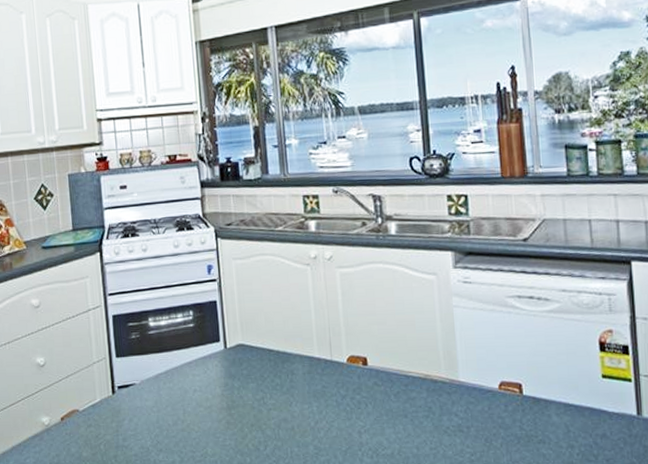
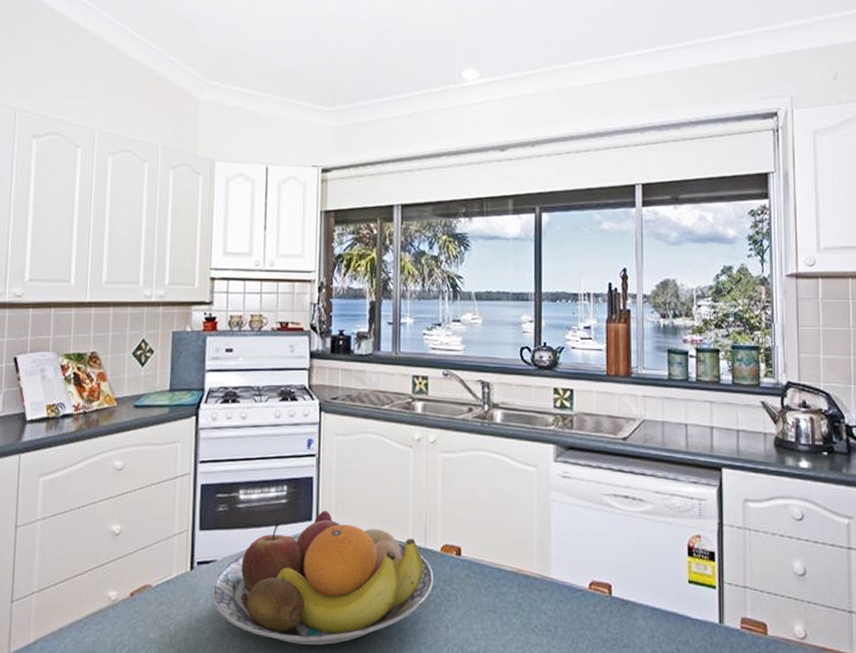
fruit bowl: none [133,331,343,456] -> present [211,511,434,645]

